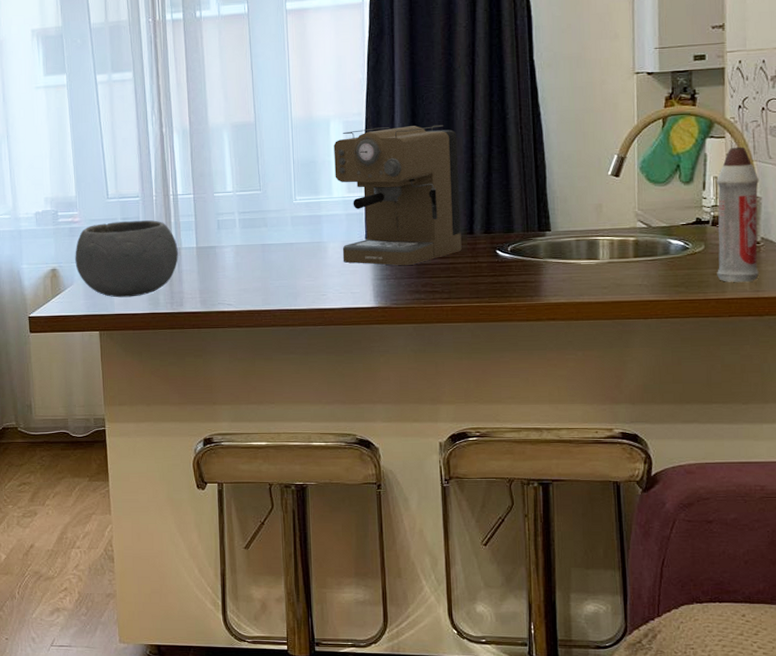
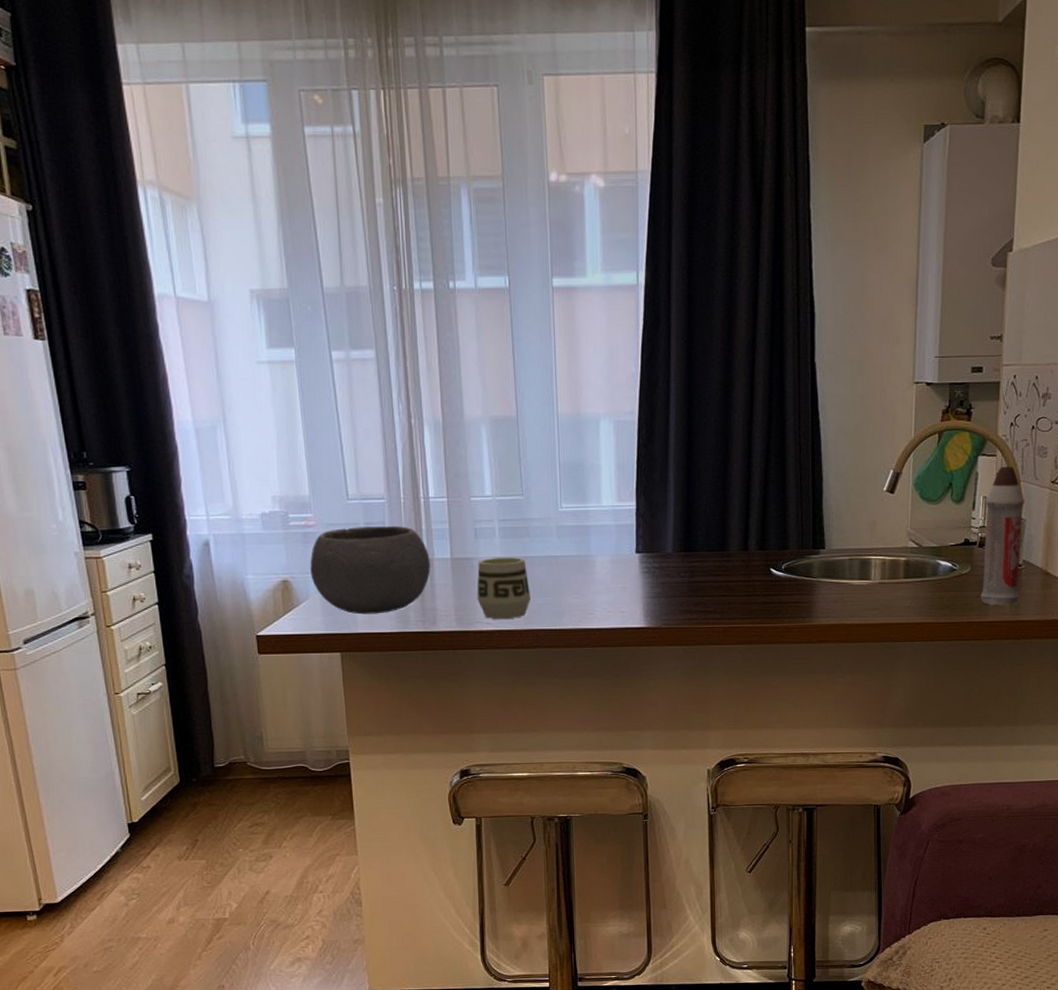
cup: none [219,245,269,301] -> present [477,557,532,620]
coffee maker: present [334,124,462,266] -> none [603,429,736,583]

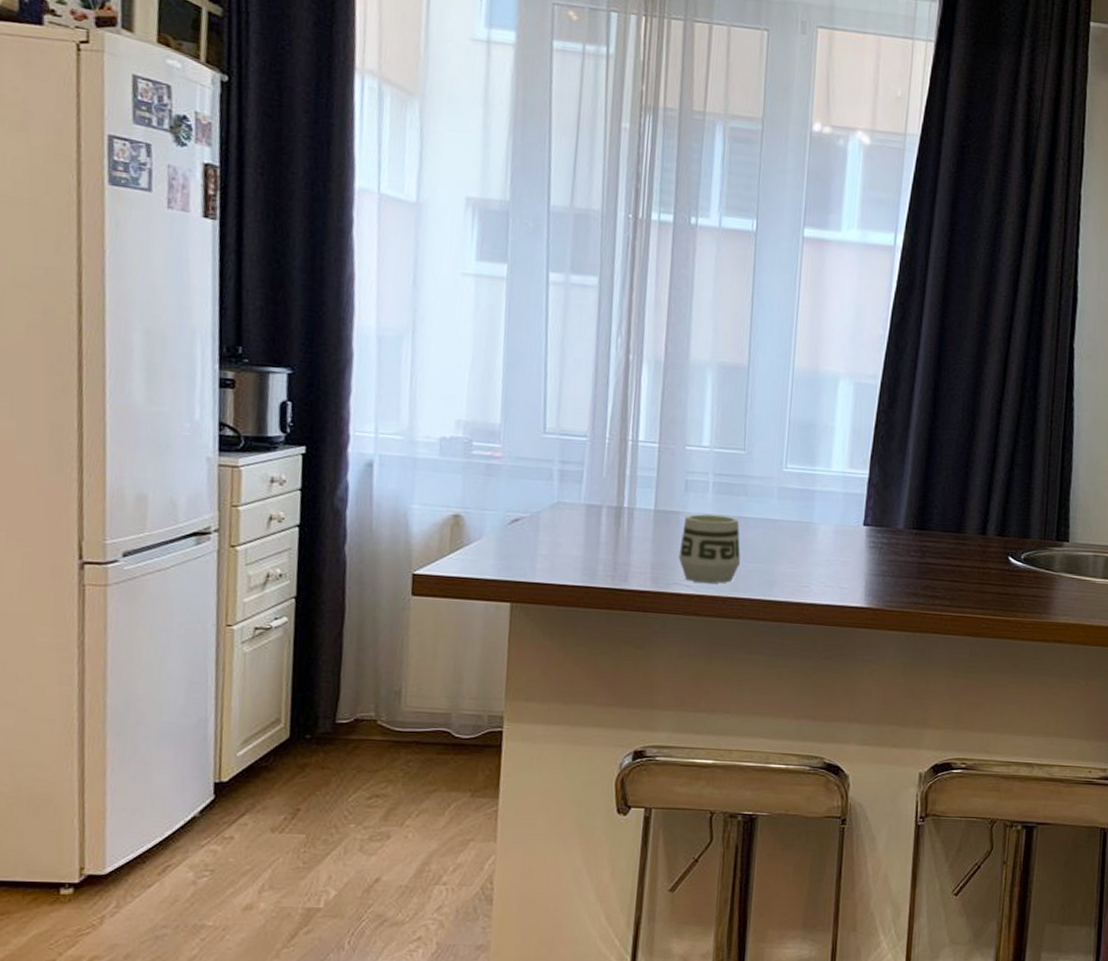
bowl: present [310,526,431,615] -> none [488,464,631,564]

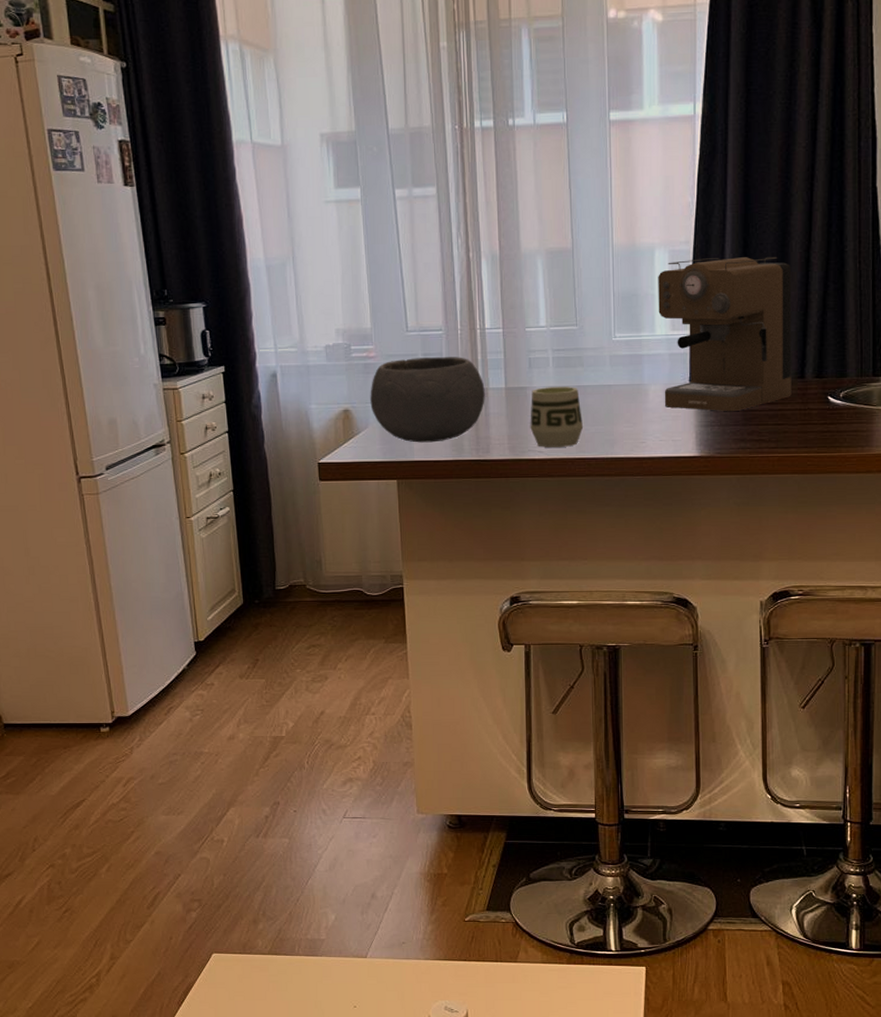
bowl: none [488,464,631,564] -> present [370,357,485,443]
coffee maker: none [834,395,982,563] -> present [658,256,792,412]

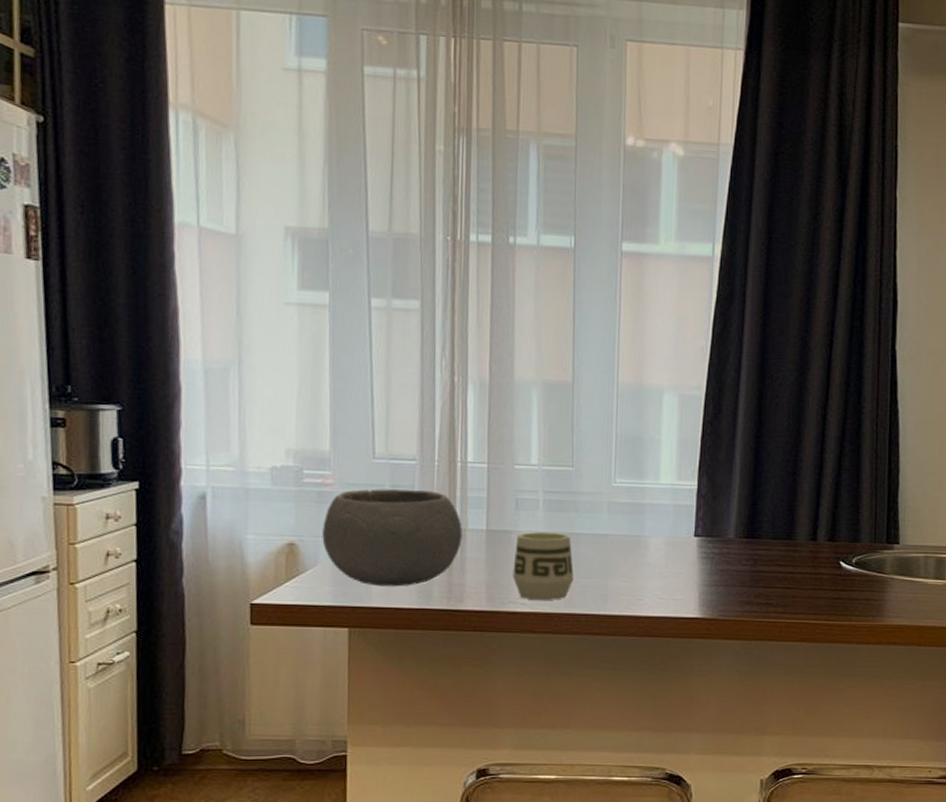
coffee maker: present [658,256,792,412] -> none [664,406,807,572]

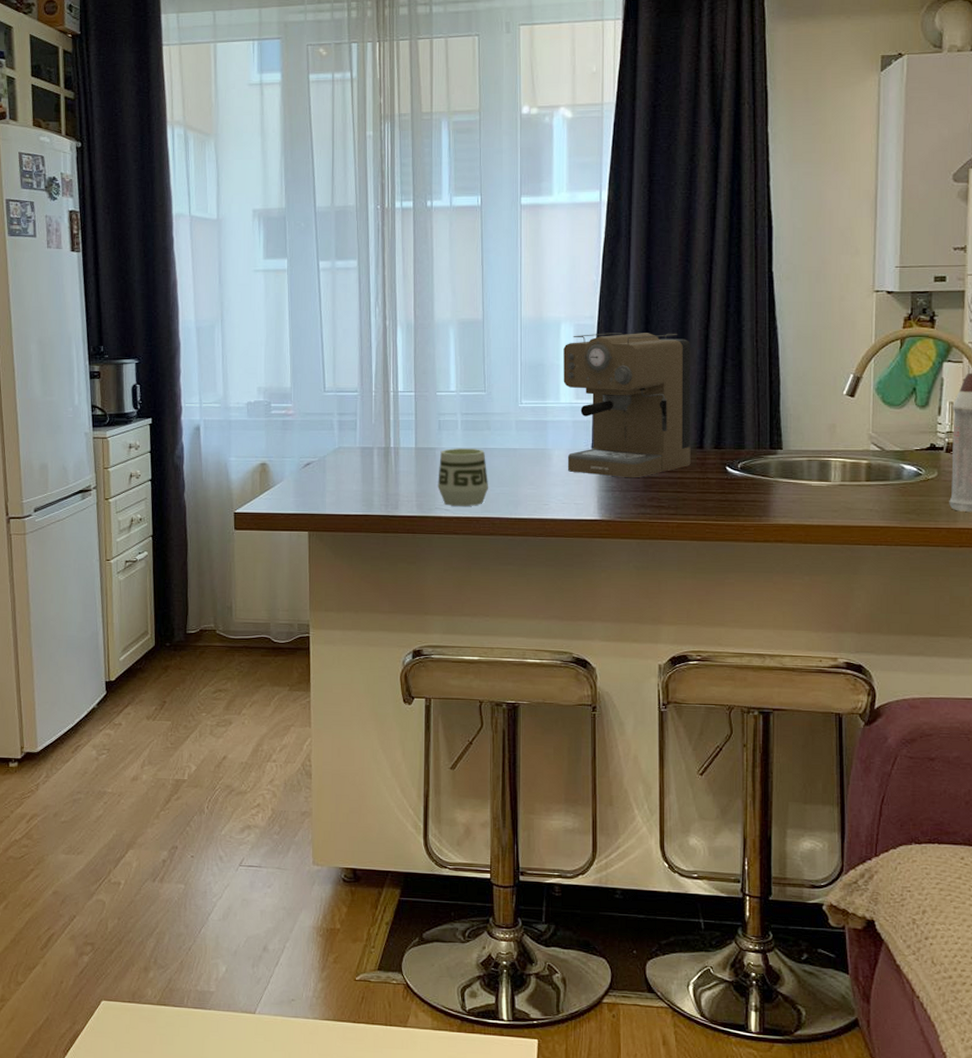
bowl: present [322,489,463,587] -> none [286,417,396,497]
coffee maker: none [664,406,807,572] -> present [563,333,691,478]

